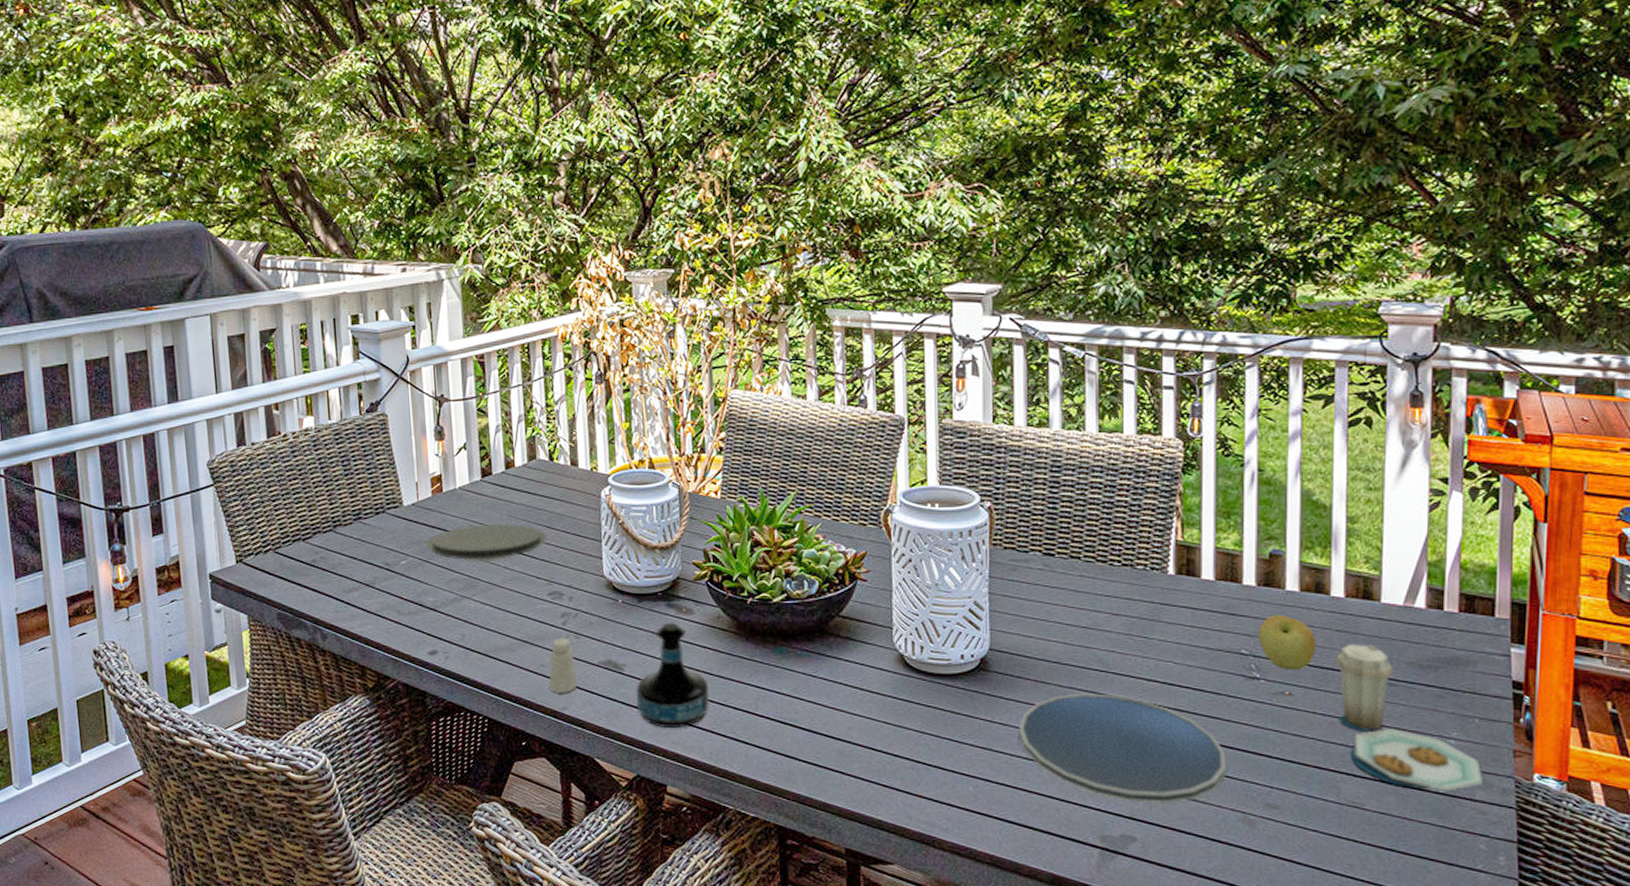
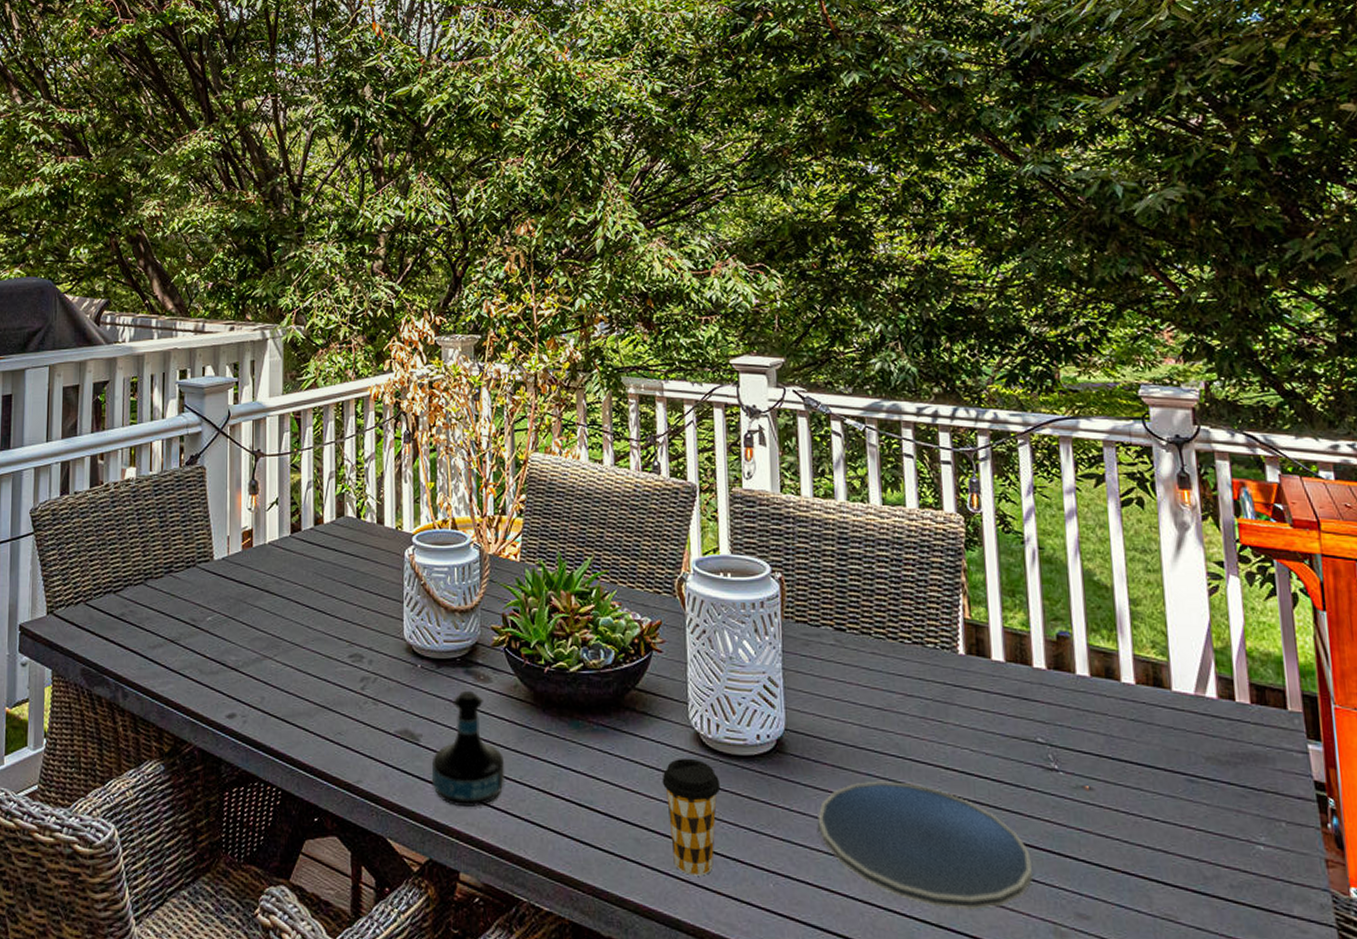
plate: present [426,524,548,563] -> none [232,581,351,621]
saltshaker: present [549,637,578,693] -> none [345,703,373,764]
coffee cup: none [865,678,924,782] -> present [662,758,721,876]
apple: present [1257,615,1316,670] -> none [1052,701,1112,762]
plate: present [1335,644,1484,791] -> none [1132,735,1300,905]

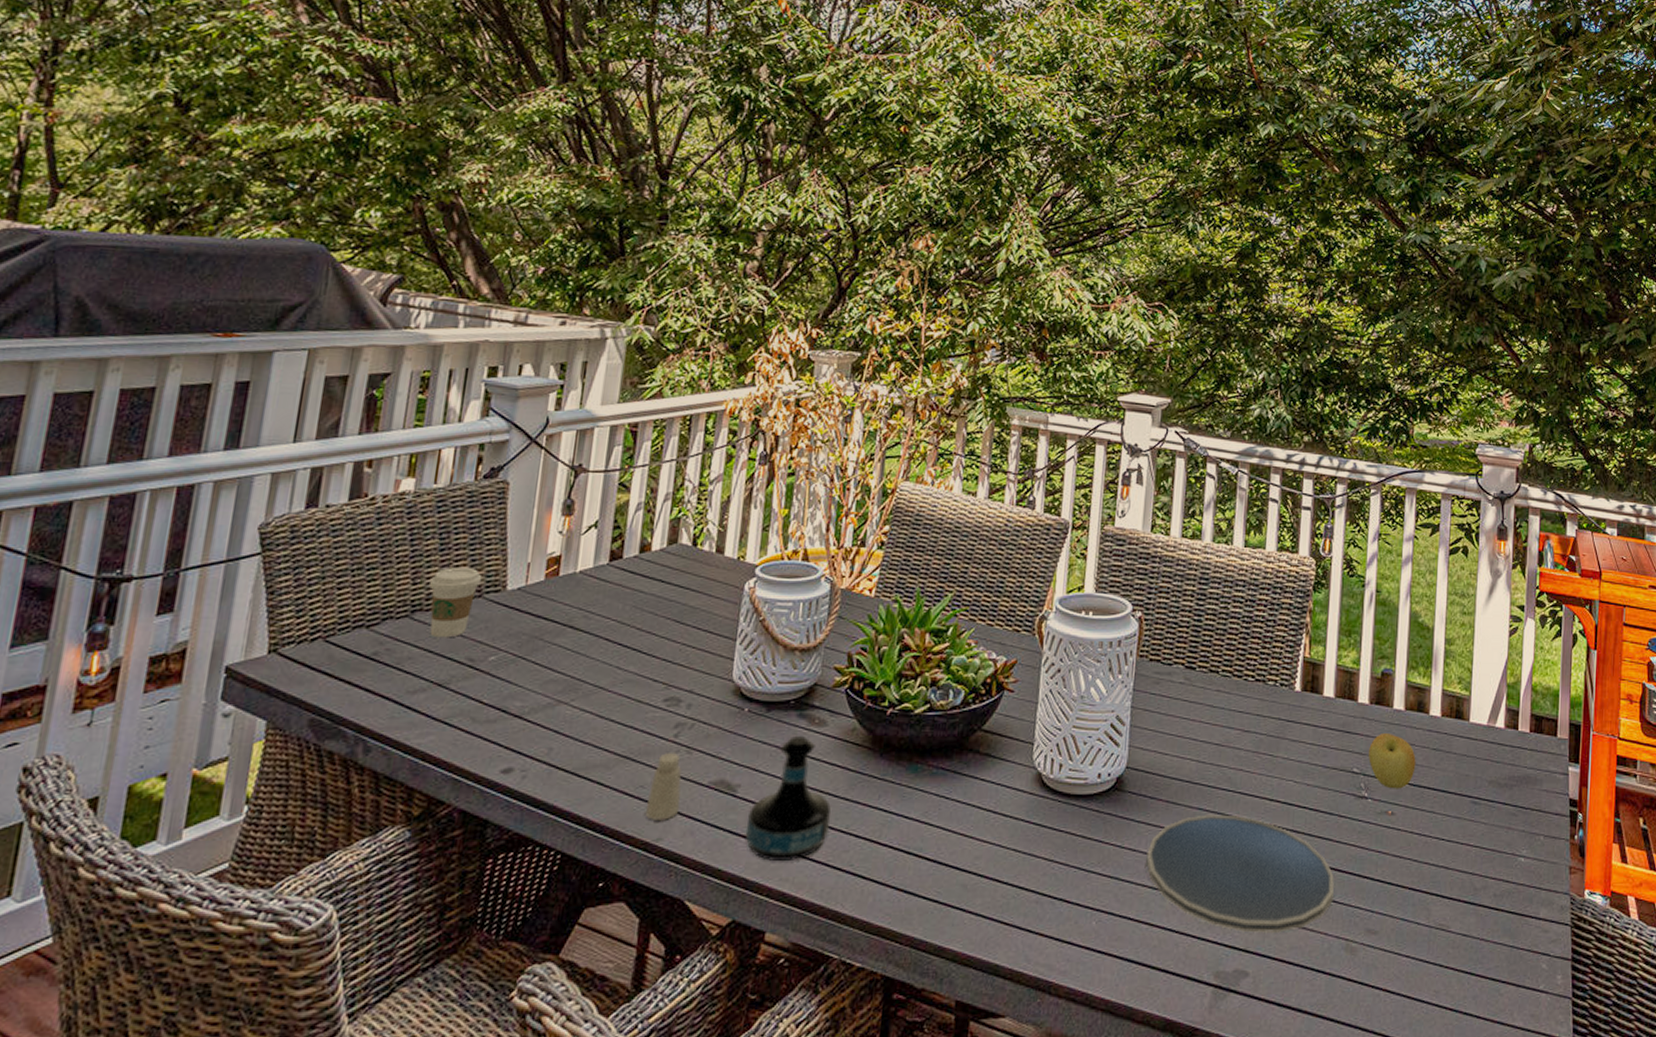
coffee cup: none [156,540,194,602] -> present [429,566,483,638]
saltshaker: none [345,703,373,764] -> present [645,751,682,820]
coffee cup: present [662,758,721,876] -> none [997,799,1057,919]
apple: none [1052,701,1112,762] -> present [1368,733,1416,789]

